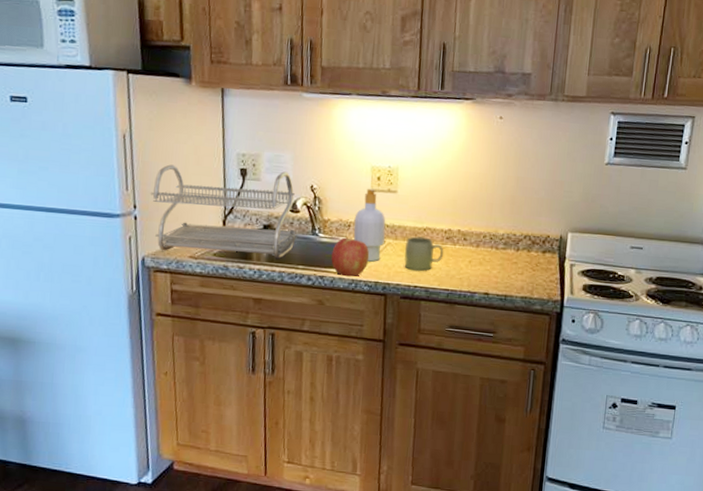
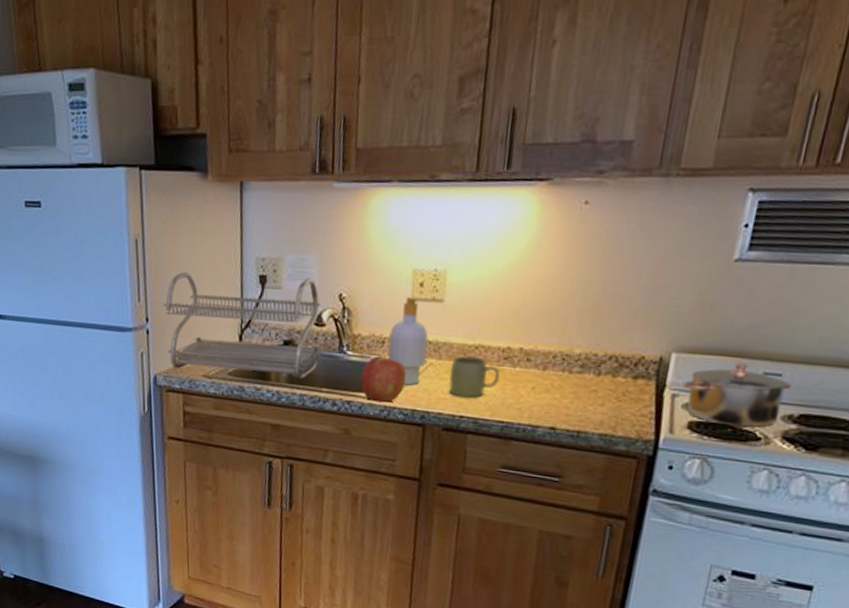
cooking pot: none [577,239,650,288] -> present [683,362,793,428]

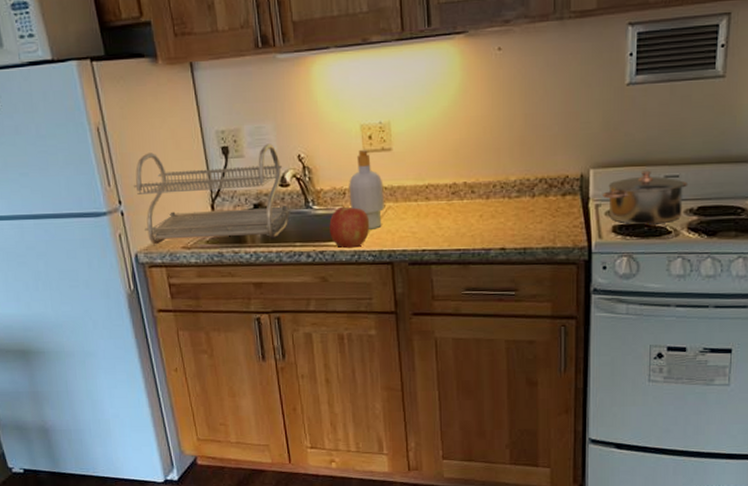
mug: present [449,355,500,400] -> none [407,194,451,234]

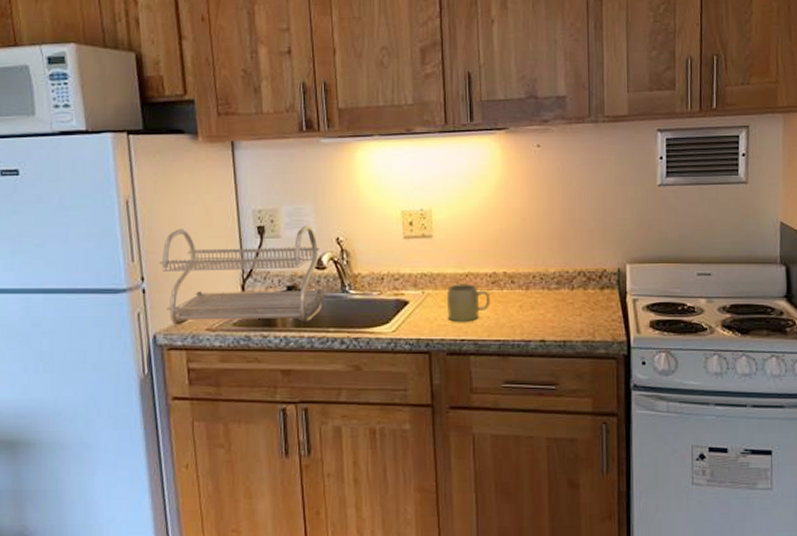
fruit: present [329,206,370,249] -> none [365,292,408,336]
soap bottle: present [349,149,384,229] -> none [387,235,423,317]
mug: none [407,194,451,234] -> present [446,282,491,323]
cooking pot: present [603,170,689,225] -> none [640,267,720,321]

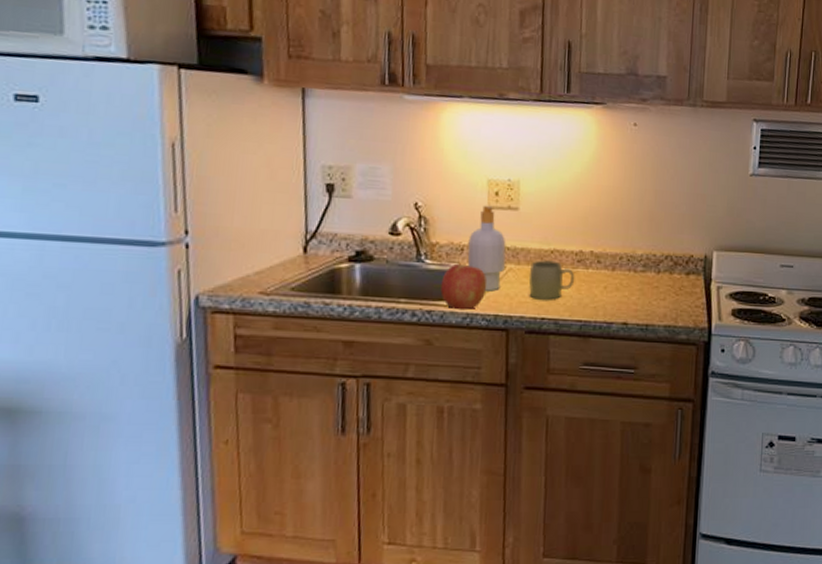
dish rack: present [158,225,324,326] -> none [207,179,397,293]
fruit: none [365,292,408,336] -> present [440,263,488,311]
soap bottle: none [387,235,423,317] -> present [467,205,506,292]

